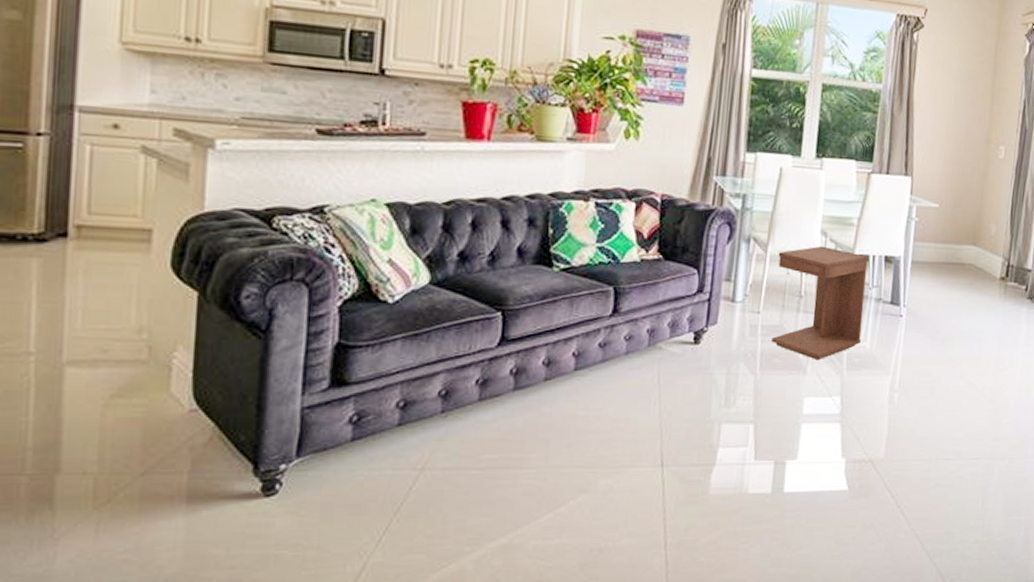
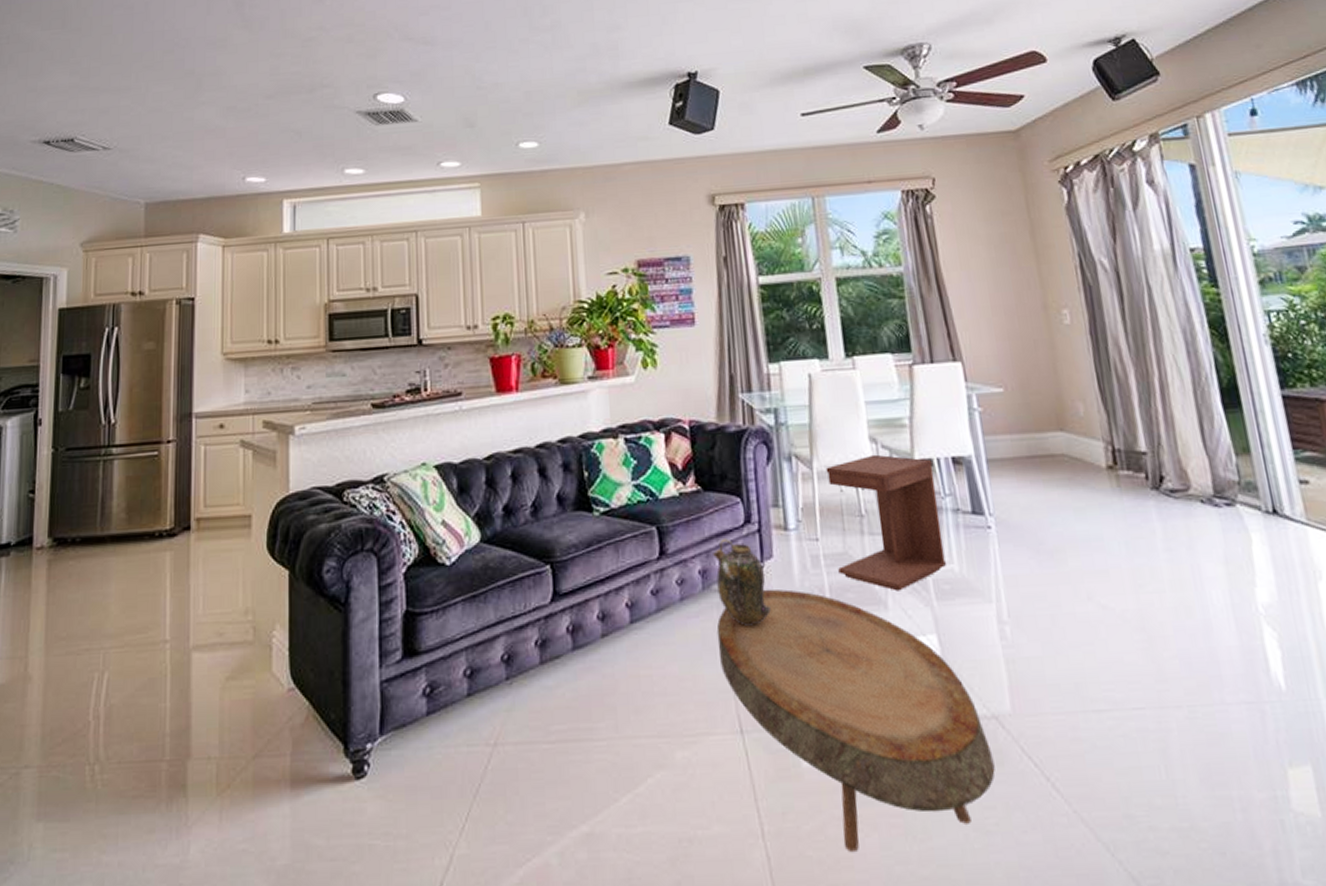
coffee table: none [653,350,863,558] -> present [716,589,995,852]
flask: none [661,304,707,379] -> present [713,538,771,626]

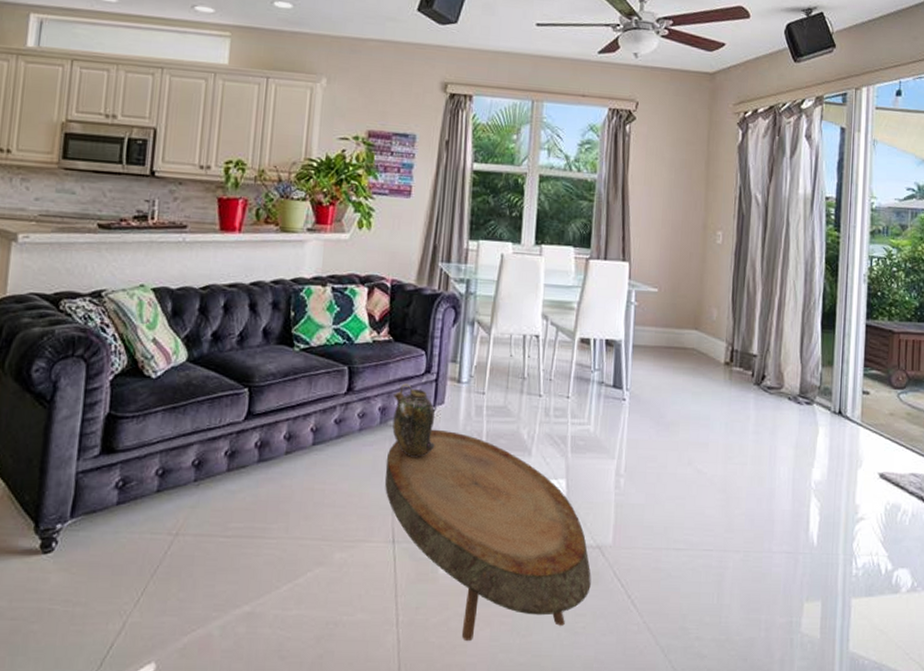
side table: present [826,454,946,591] -> none [496,329,589,442]

